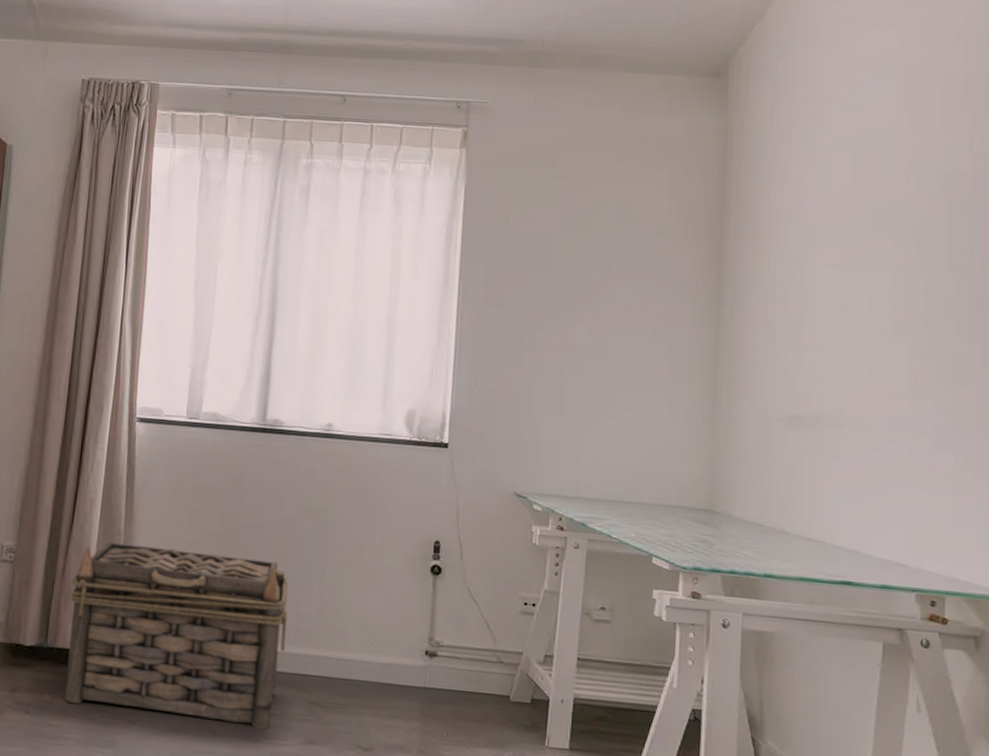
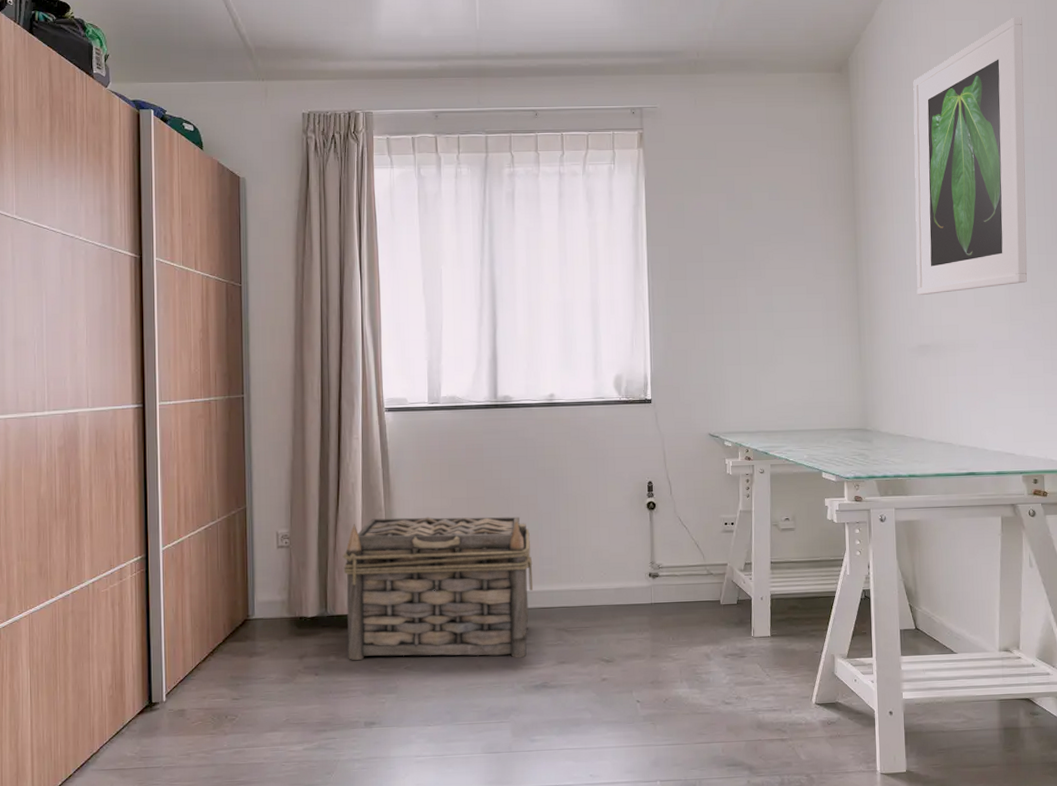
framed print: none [793,25,959,356] -> present [913,16,1028,296]

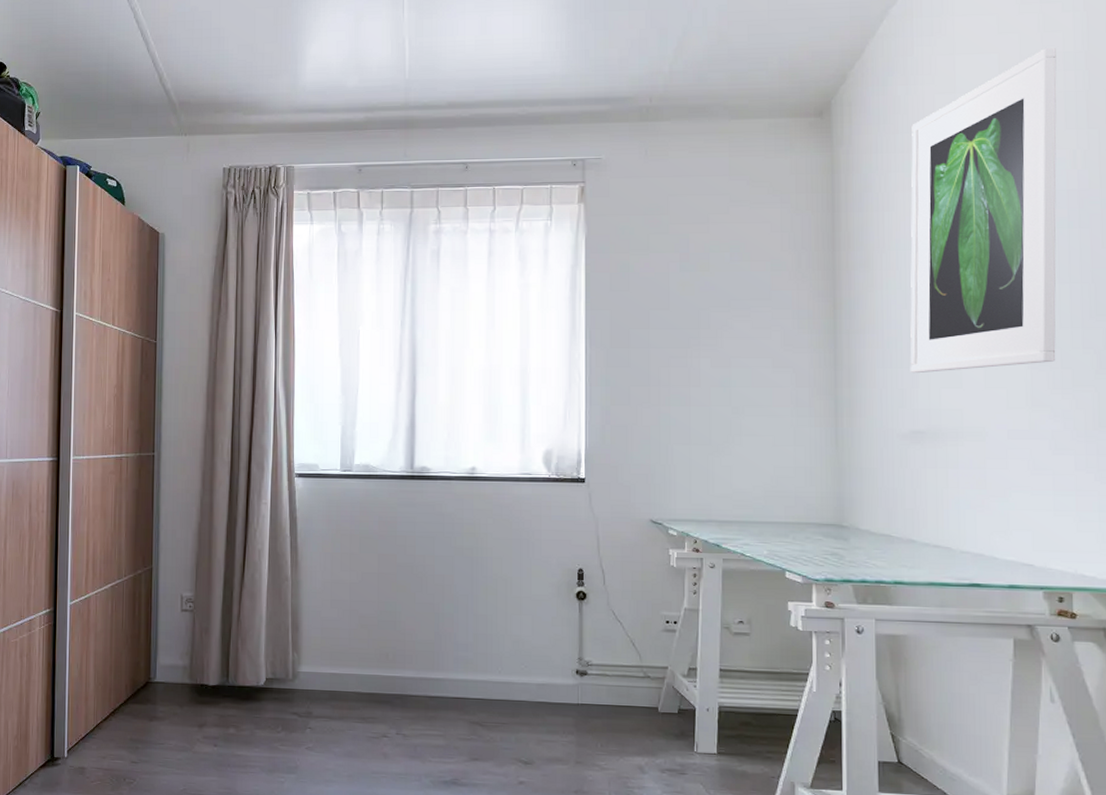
basket: present [342,516,534,660] -> none [246,588,446,750]

